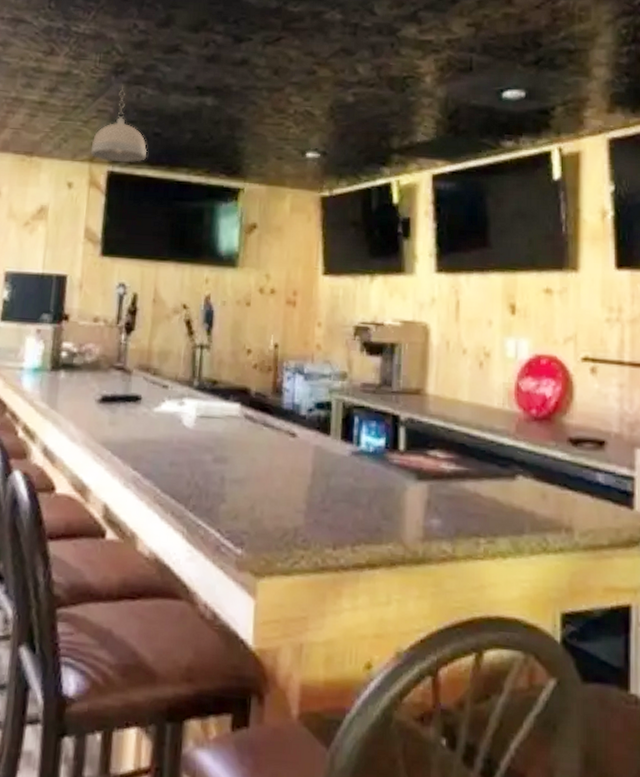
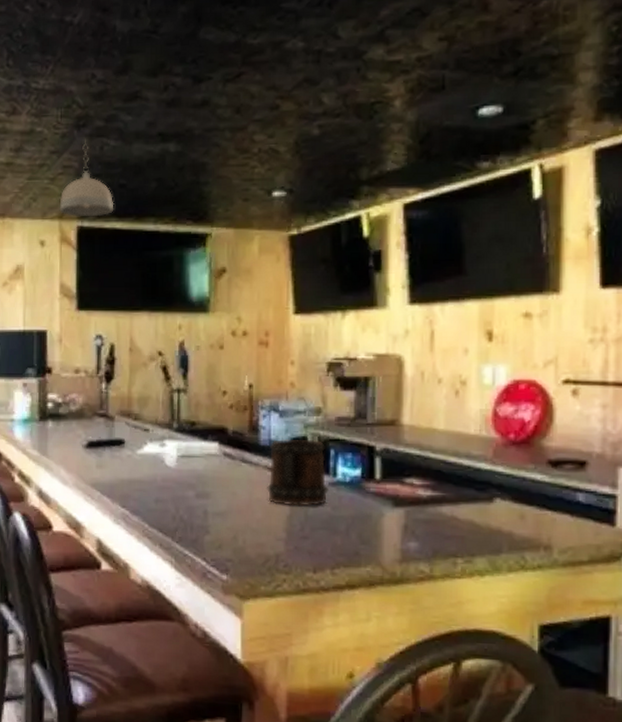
beer mug: none [287,403,353,476] -> present [266,438,330,507]

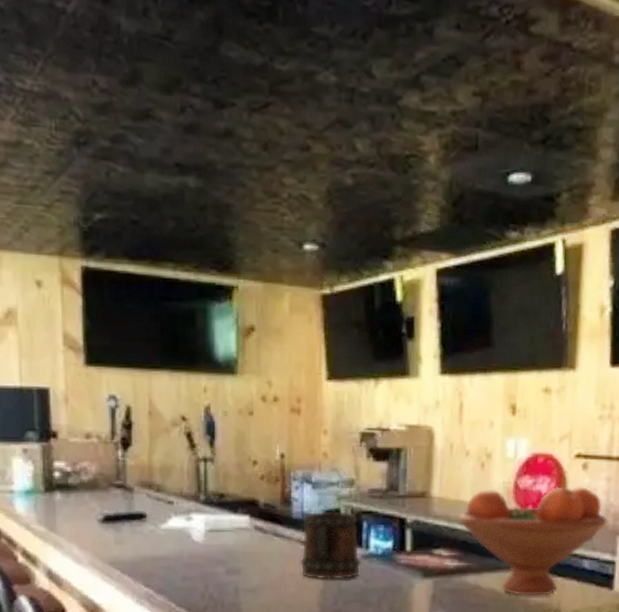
pendant light: present [59,139,114,217] -> none [58,161,126,256]
fruit bowl: none [430,414,606,531] -> present [457,486,608,596]

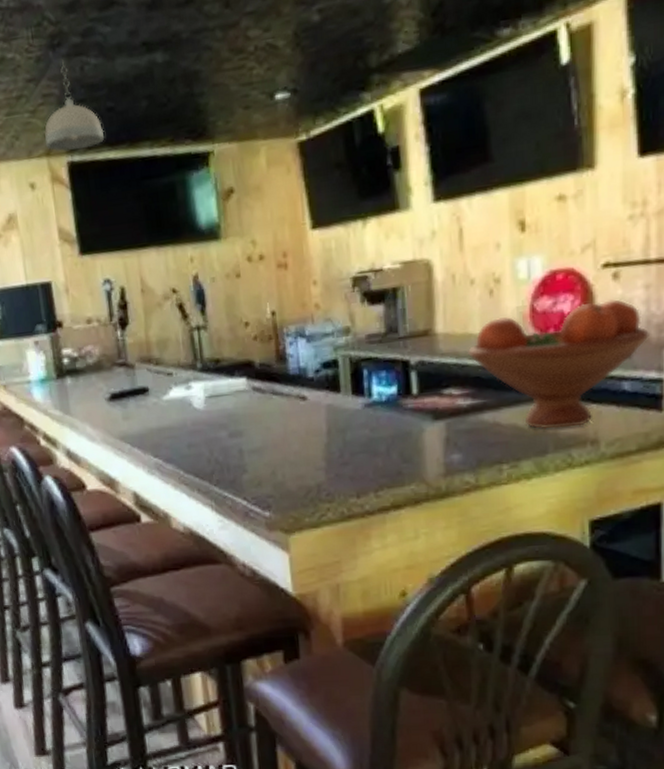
pendant light: none [58,161,126,256] -> present [44,61,104,152]
beer mug: present [299,511,362,580] -> none [299,361,366,434]

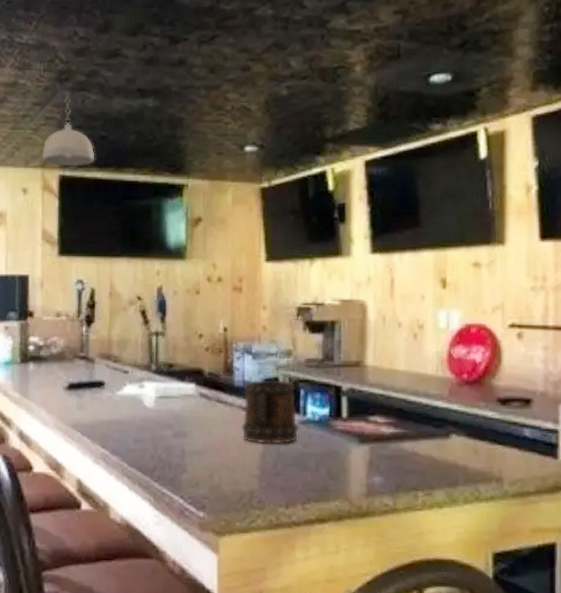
beer mug: none [299,361,366,434] -> present [240,379,300,445]
fruit bowl: present [466,299,651,430] -> none [392,355,548,464]

